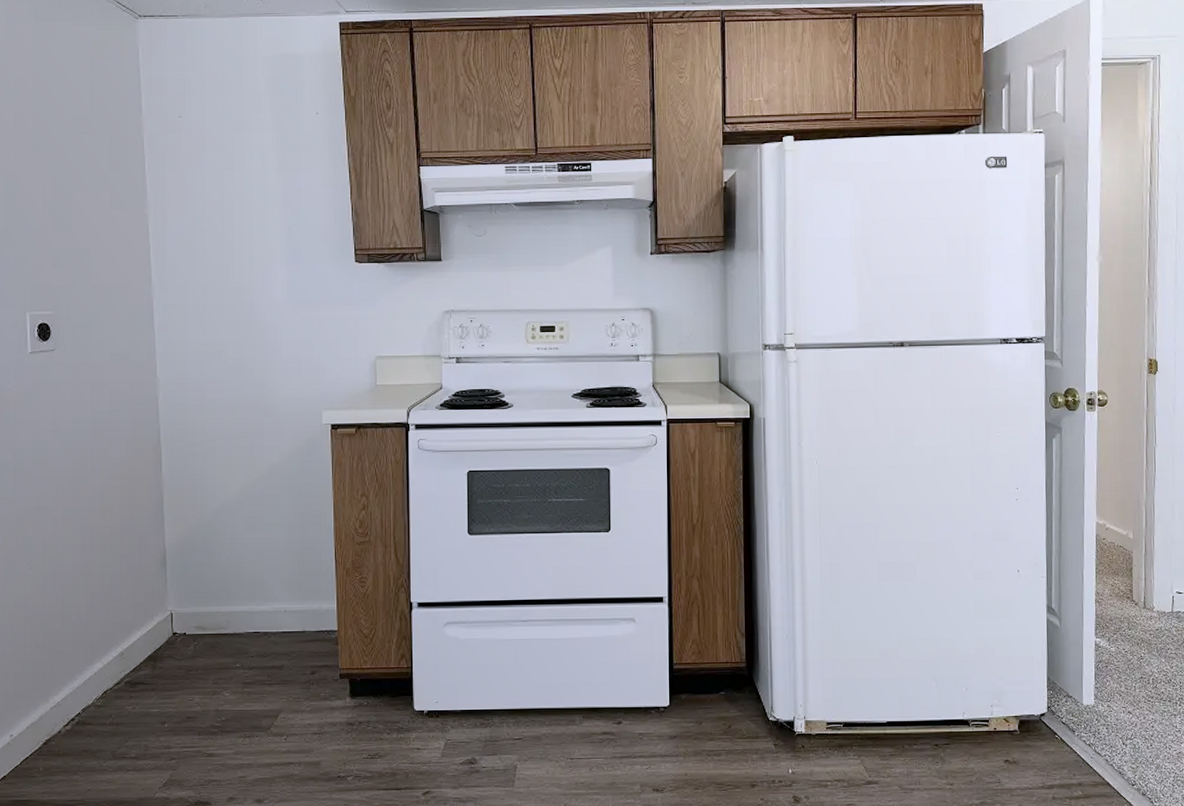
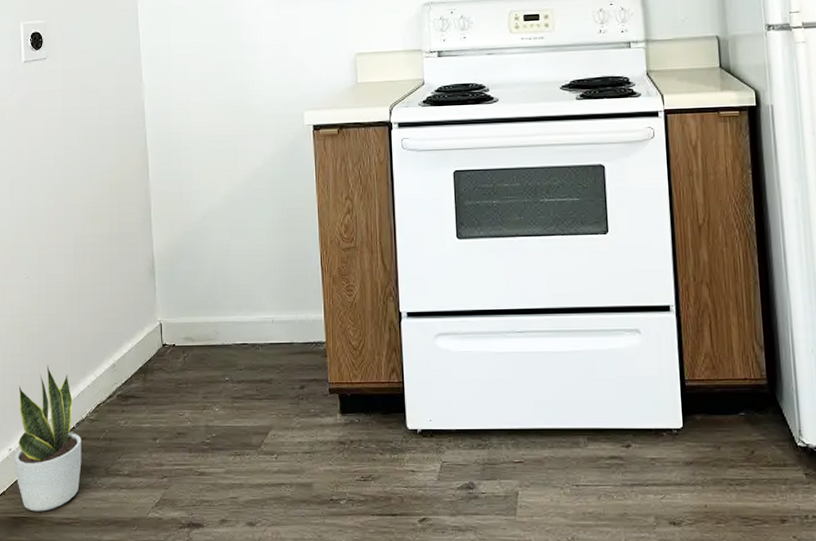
potted plant: none [16,653,87,795] -> present [14,365,82,512]

